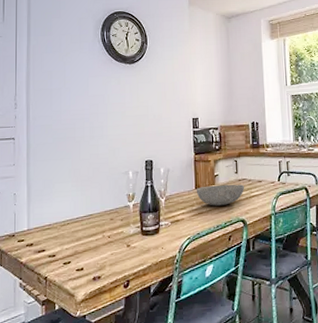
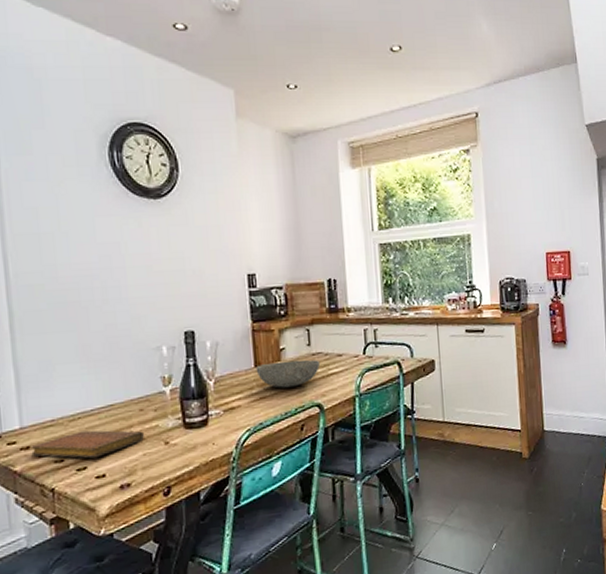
notebook: none [33,233,112,255] -> present [31,430,144,459]

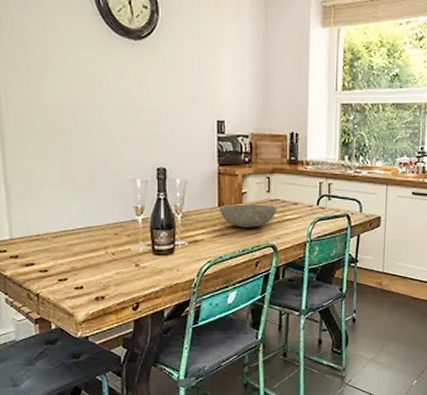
notebook: present [31,430,144,459] -> none [19,247,117,272]

